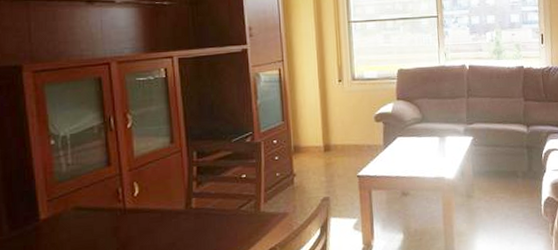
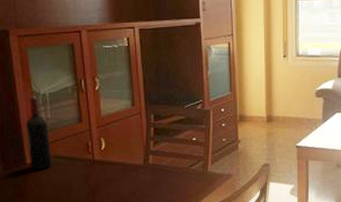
wine bottle: none [40,140,73,227] -> present [25,97,53,170]

